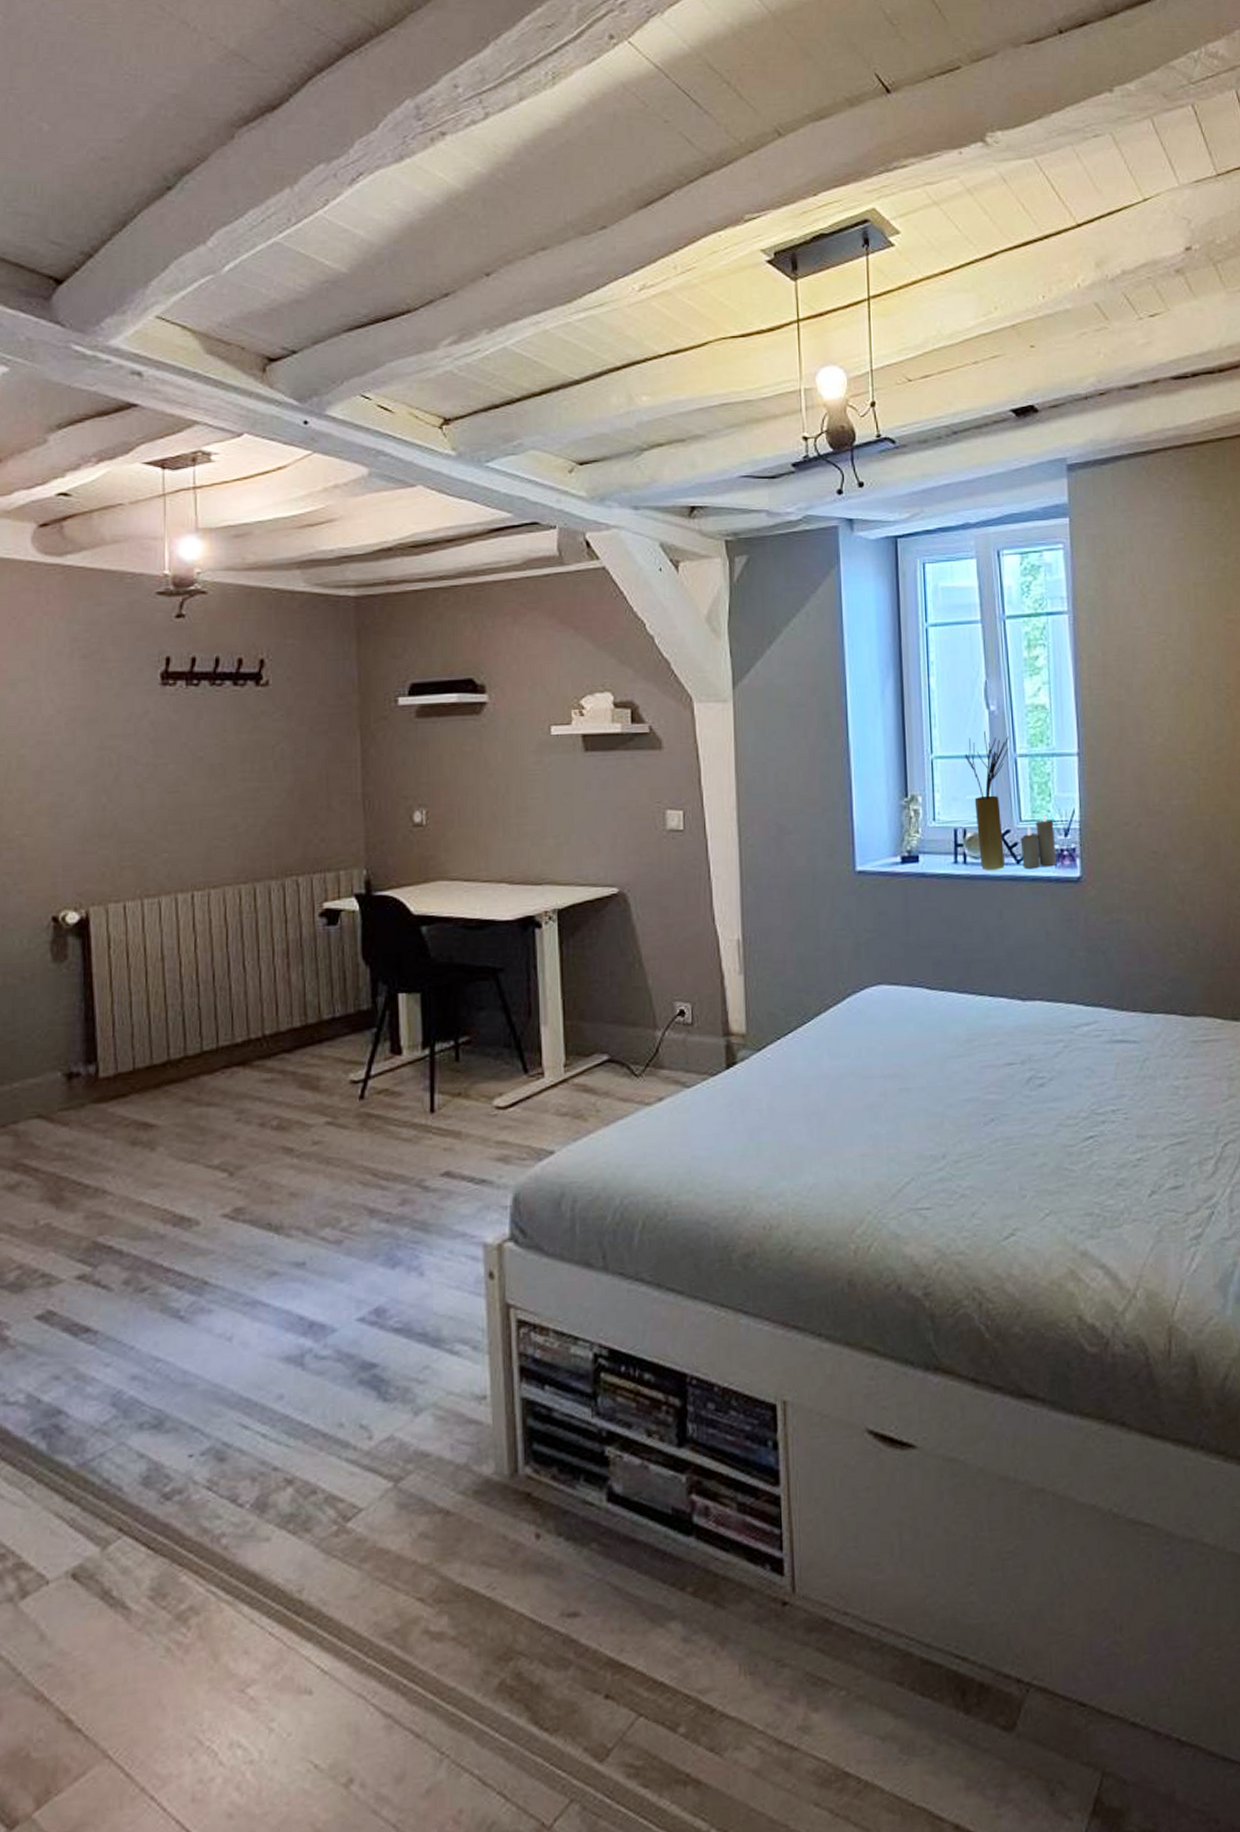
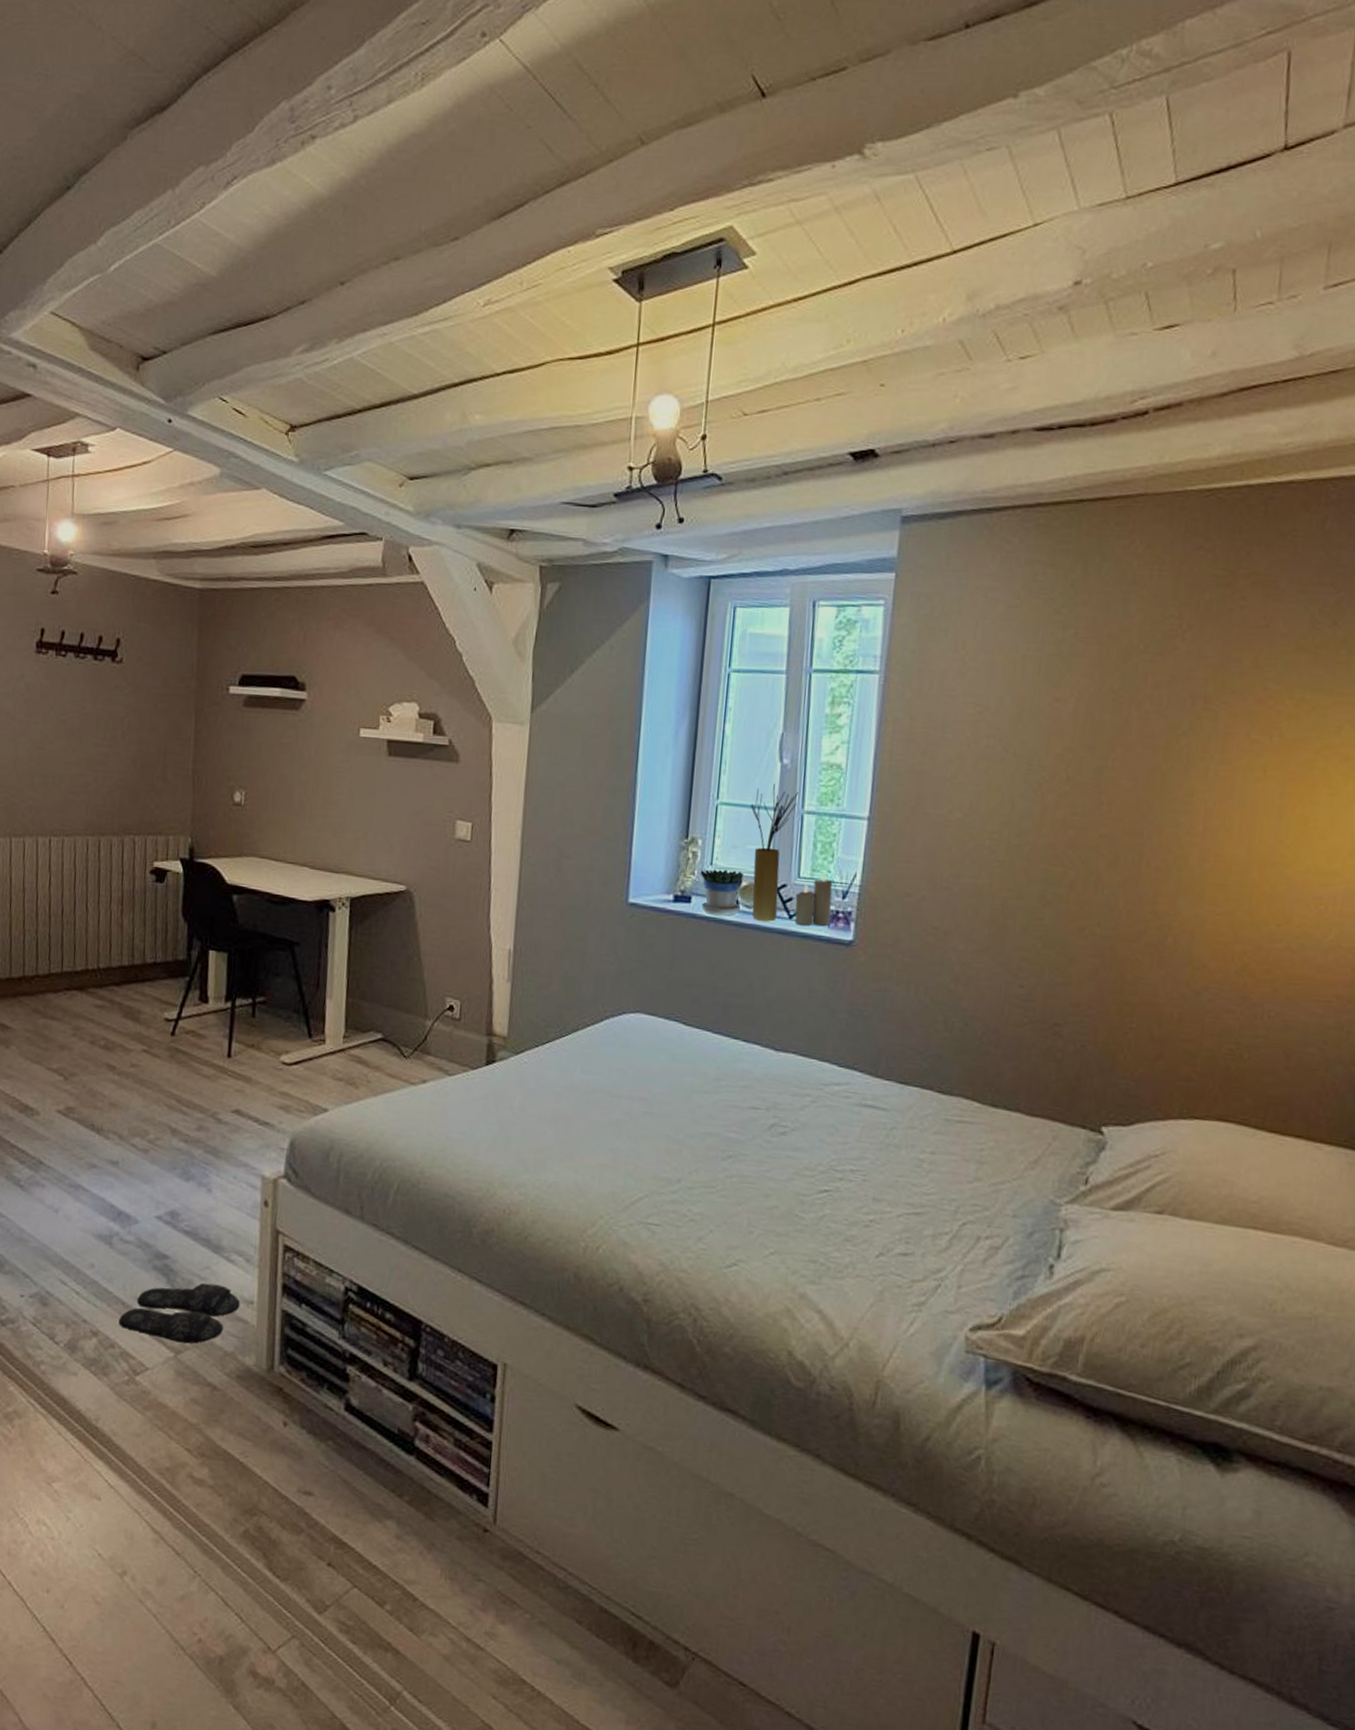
slippers: none [320,1384,470,1468] -> present [119,1282,241,1344]
flowerpot: none [924,823,969,873] -> present [700,869,743,918]

